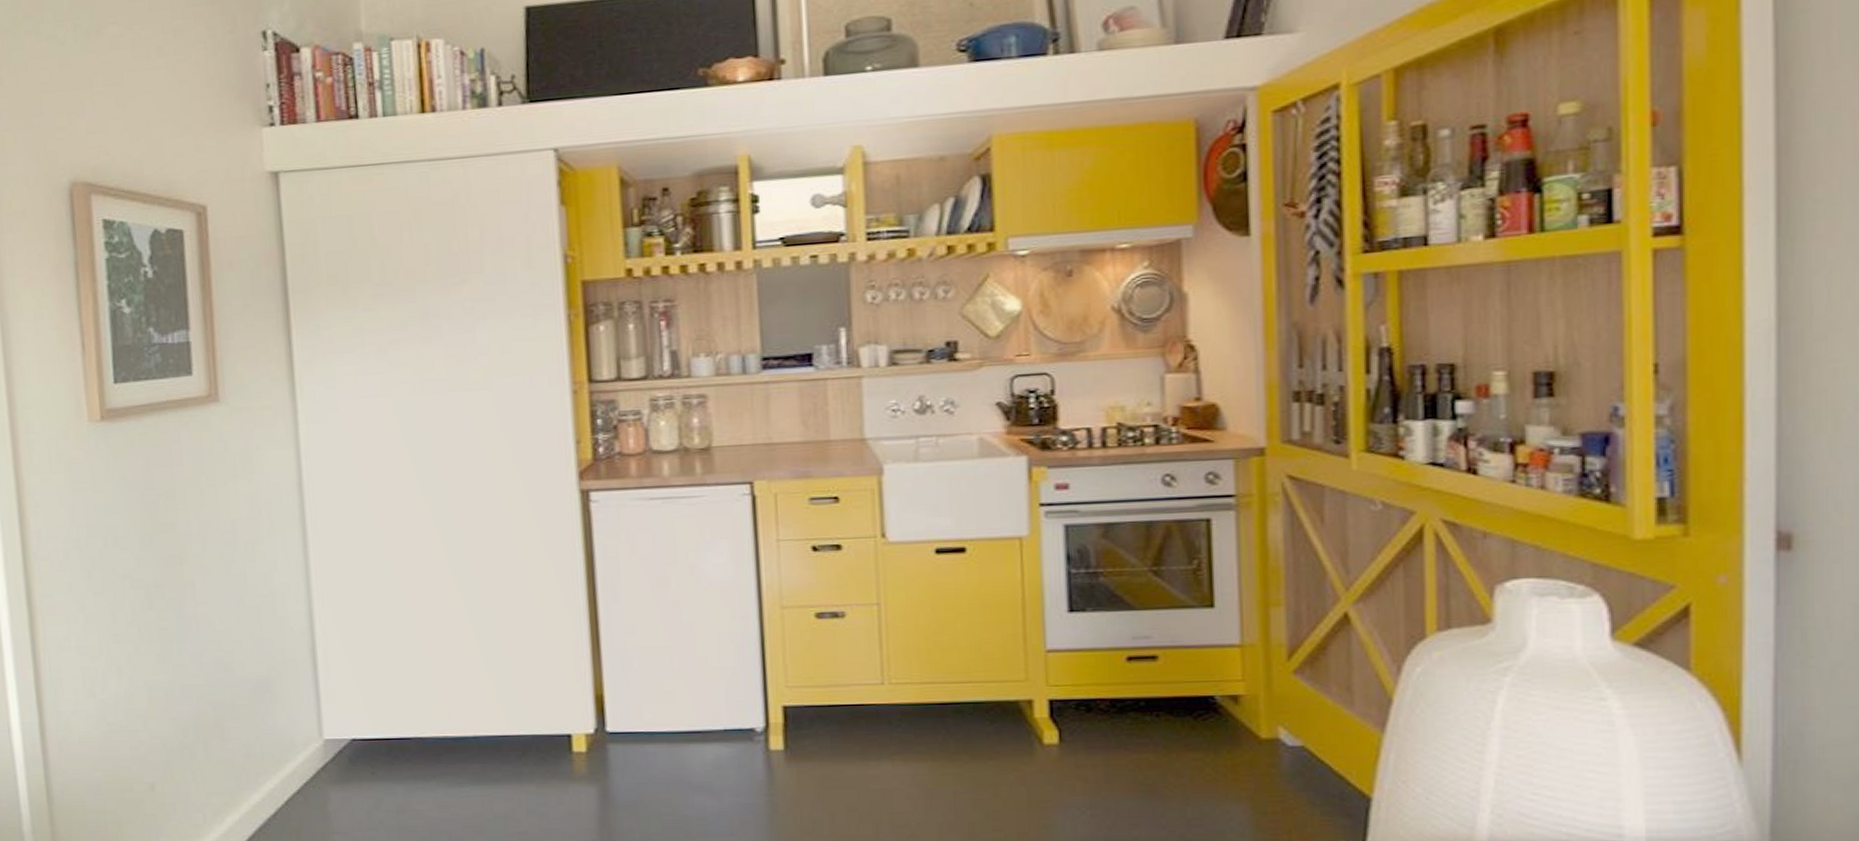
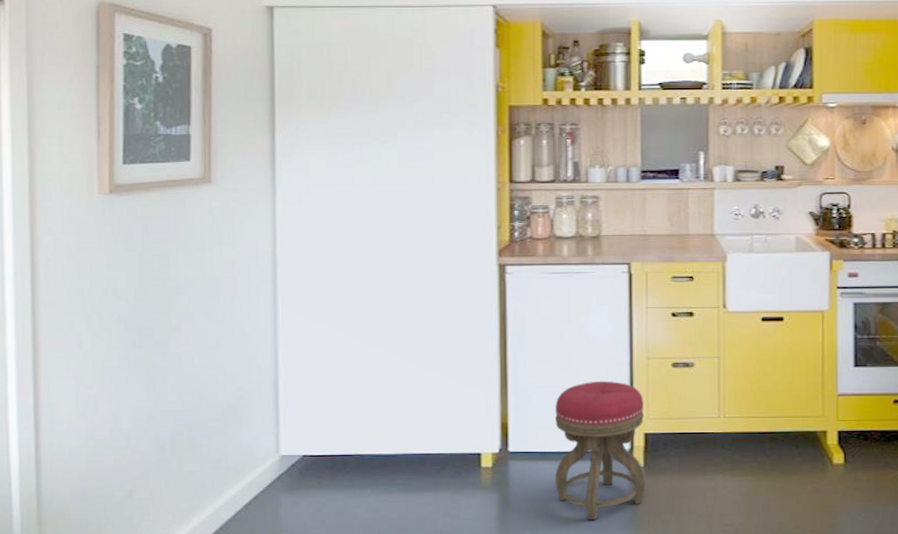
stool: none [663,638,788,820] -> present [555,380,646,521]

